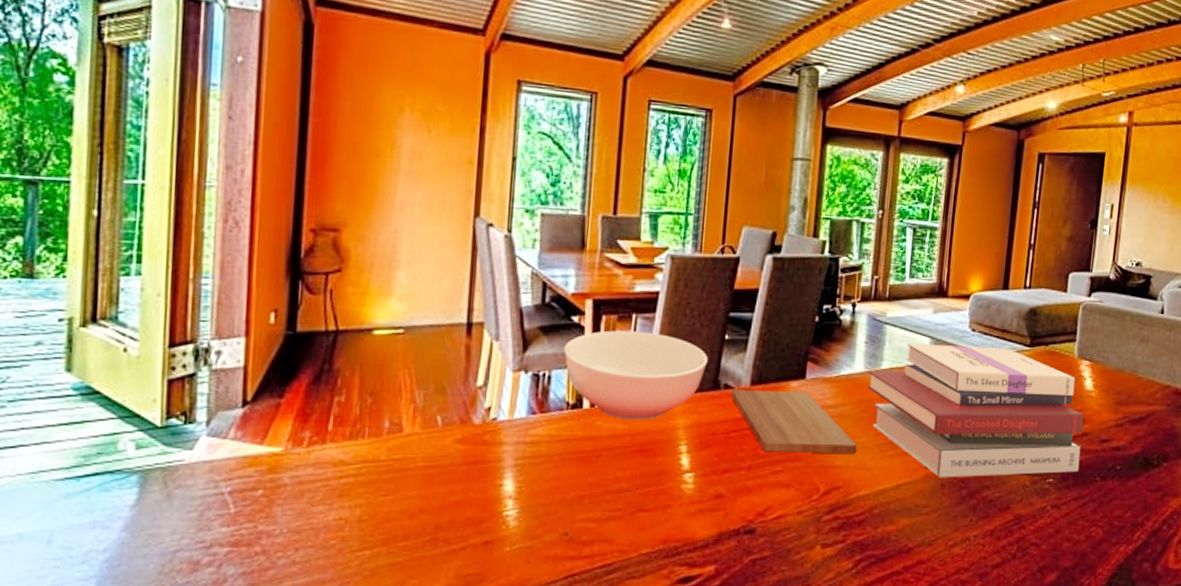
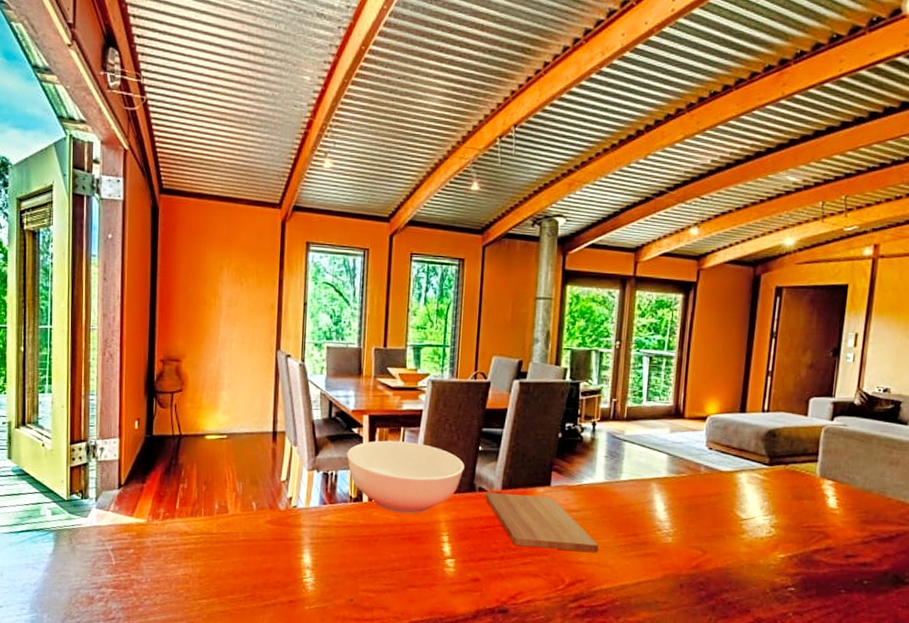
books: present [866,344,1084,478] -> none [607,459,827,588]

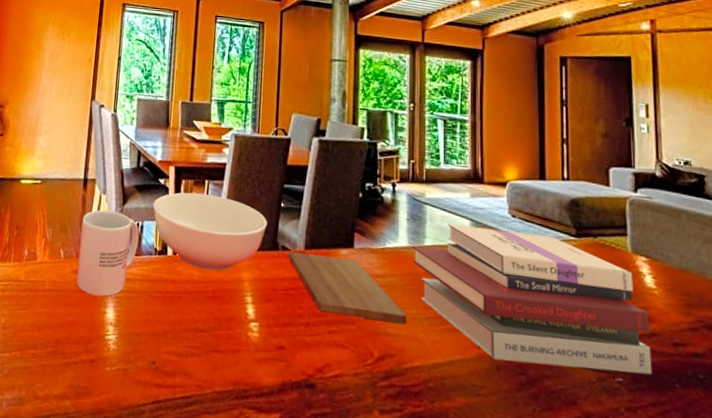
mug: none [271,461,334,544] -> present [76,210,139,297]
books: none [607,459,827,588] -> present [411,224,653,379]

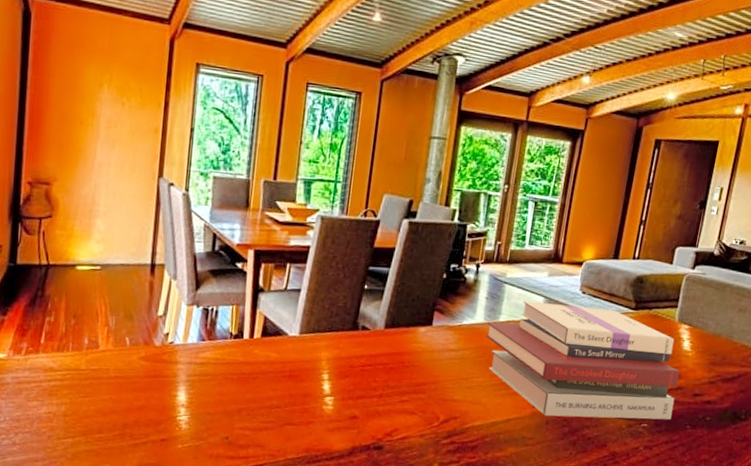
mug: present [76,210,139,297] -> none [144,296,214,381]
bowl: present [153,192,267,271] -> none [229,276,349,352]
cutting board: present [288,250,407,324] -> none [367,330,474,391]

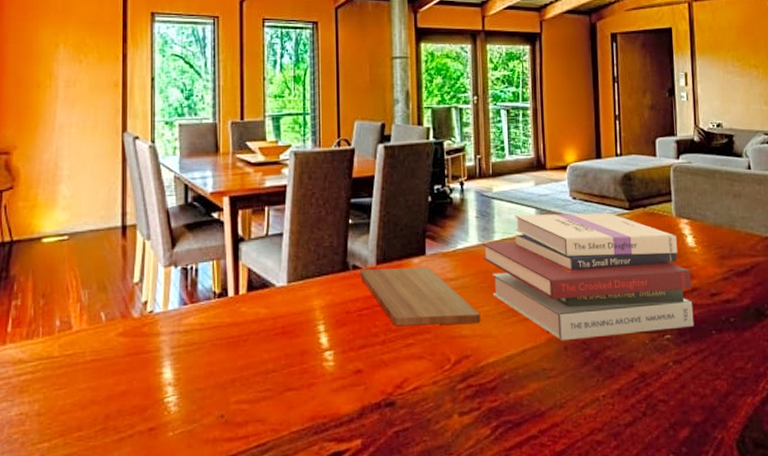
cutting board: none [367,330,474,391] -> present [360,267,481,327]

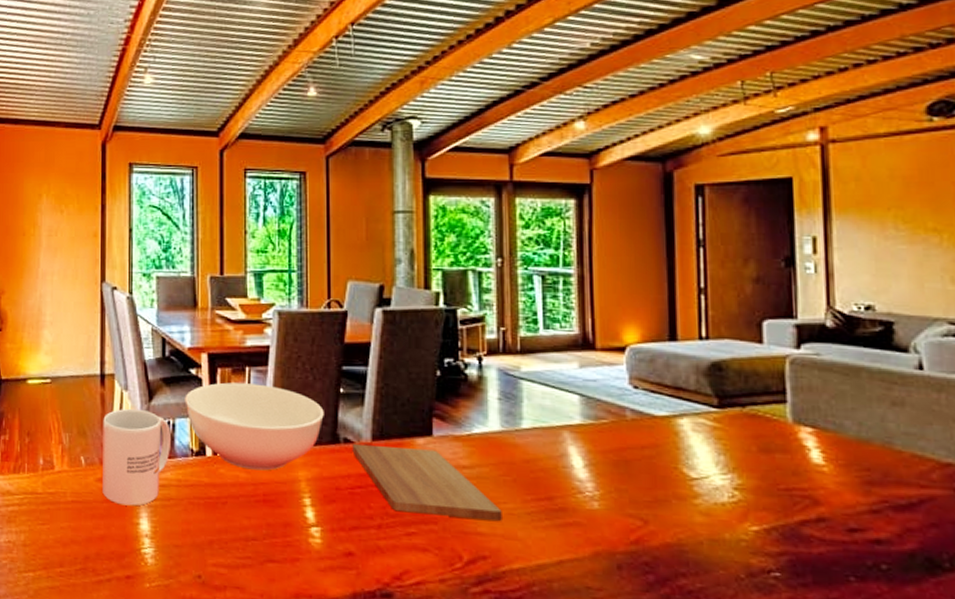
mug: none [124,257,195,357] -> present [102,408,172,506]
bowl: none [207,222,335,305] -> present [185,382,324,471]
books: present [482,212,694,341] -> none [505,401,820,573]

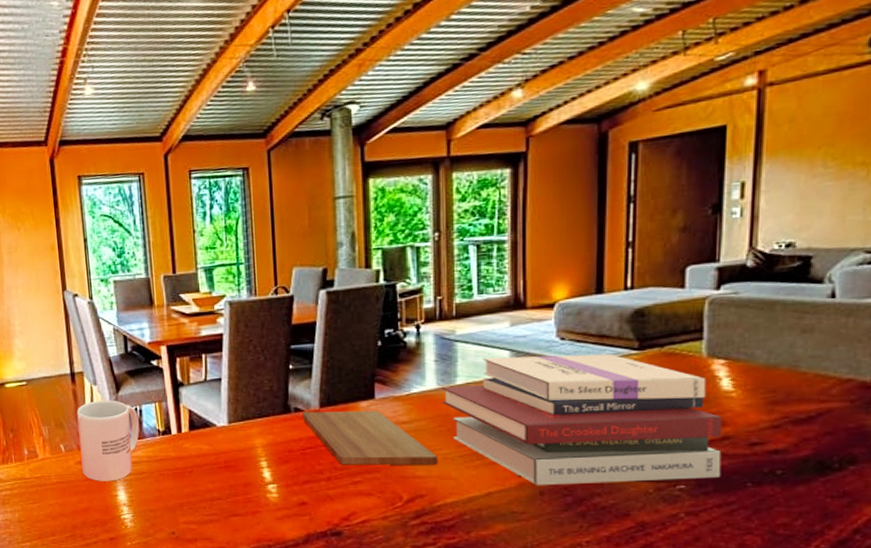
bowl: present [185,382,324,471] -> none [148,368,276,442]
books: none [505,401,820,573] -> present [441,353,723,486]

